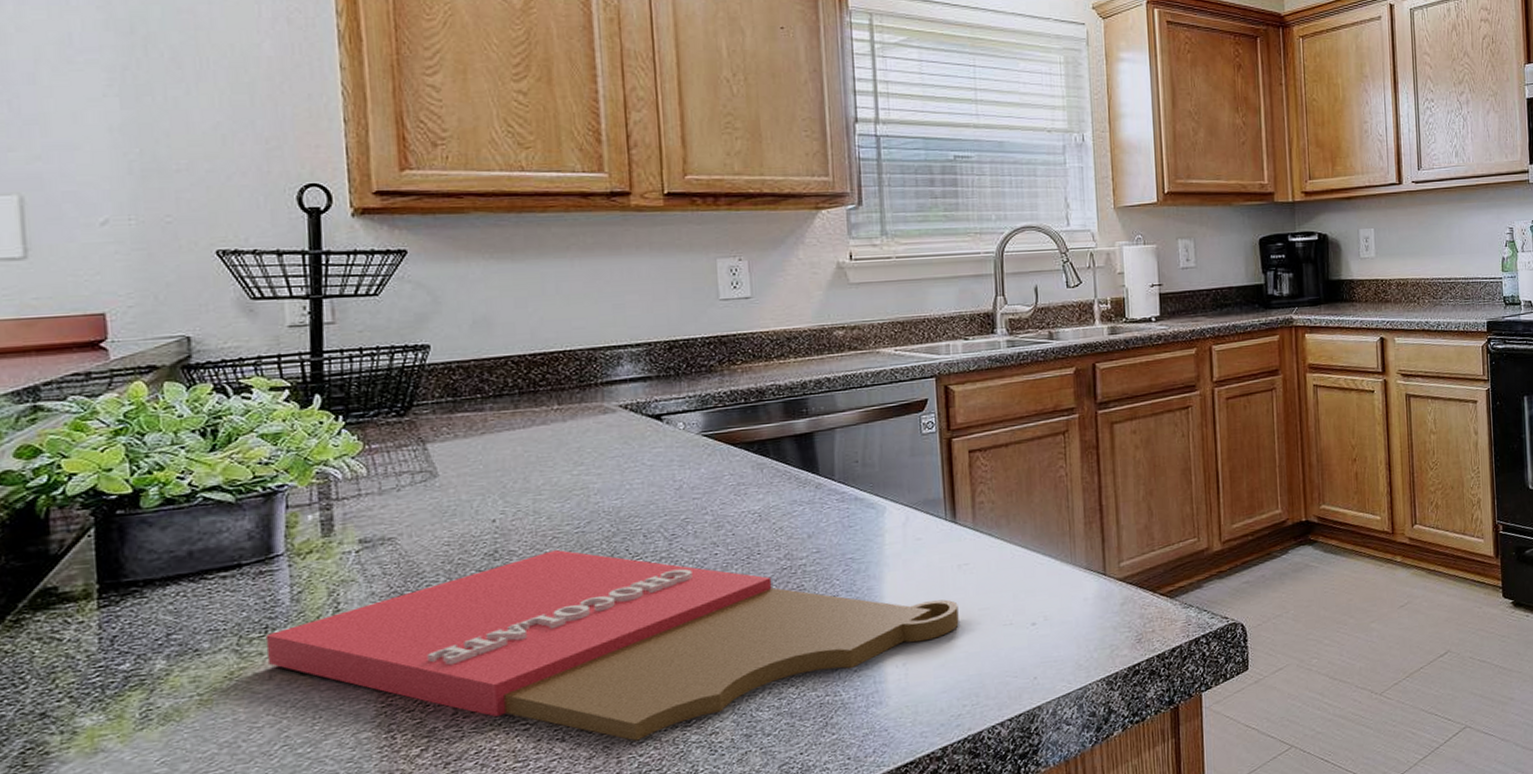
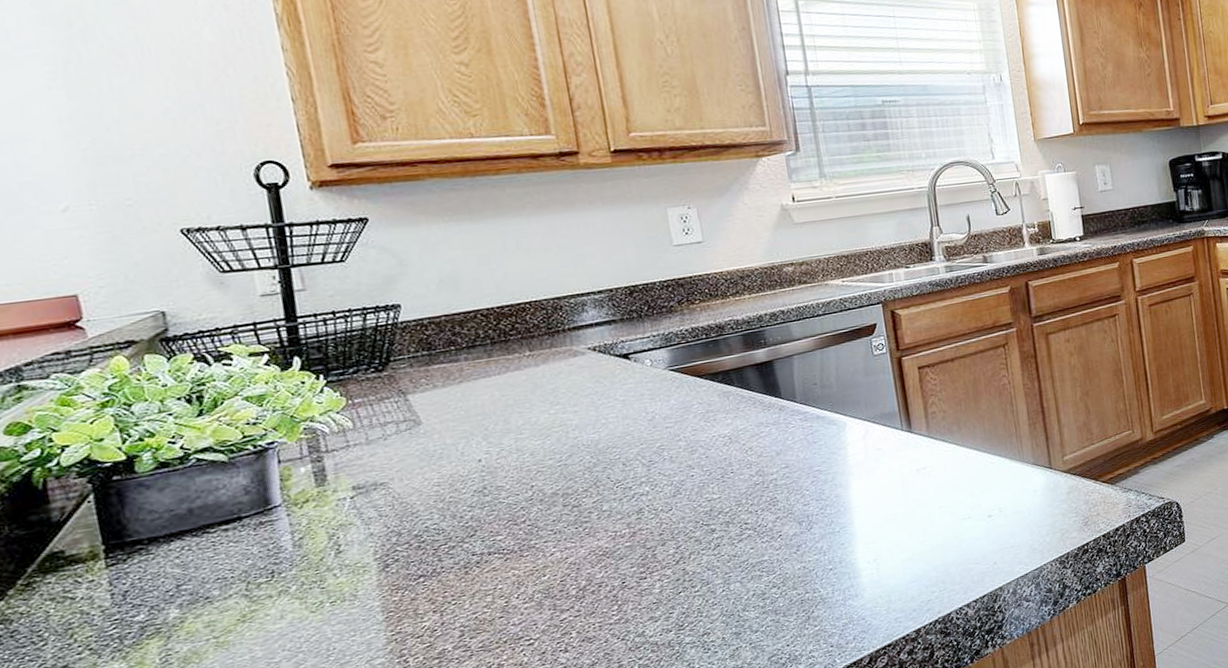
cutting board: present [267,550,959,741] -> none [274,482,922,647]

